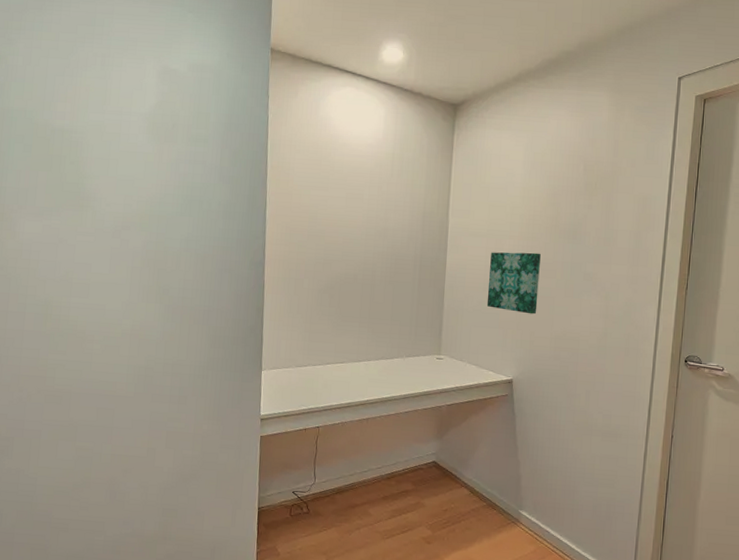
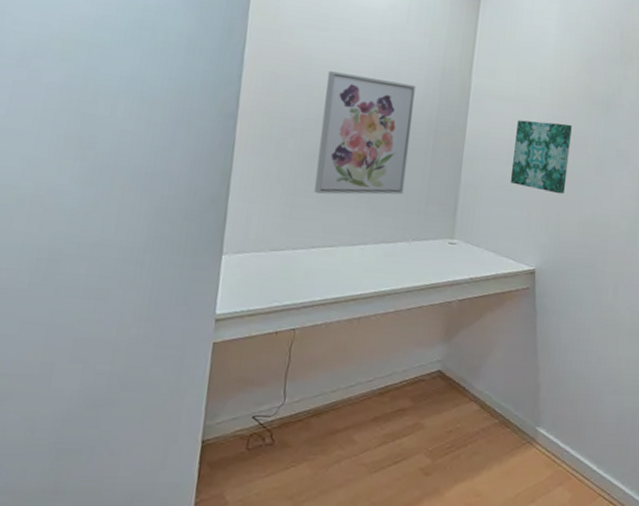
wall art: none [325,222,402,322] -> present [313,71,416,195]

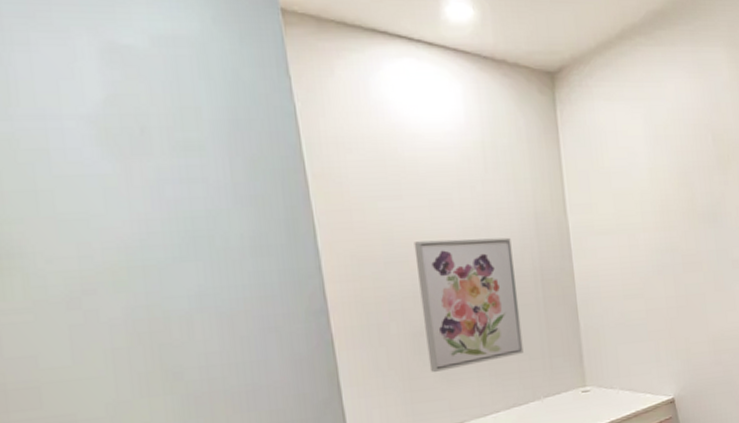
wall art: present [510,120,572,195] -> none [625,244,688,318]

